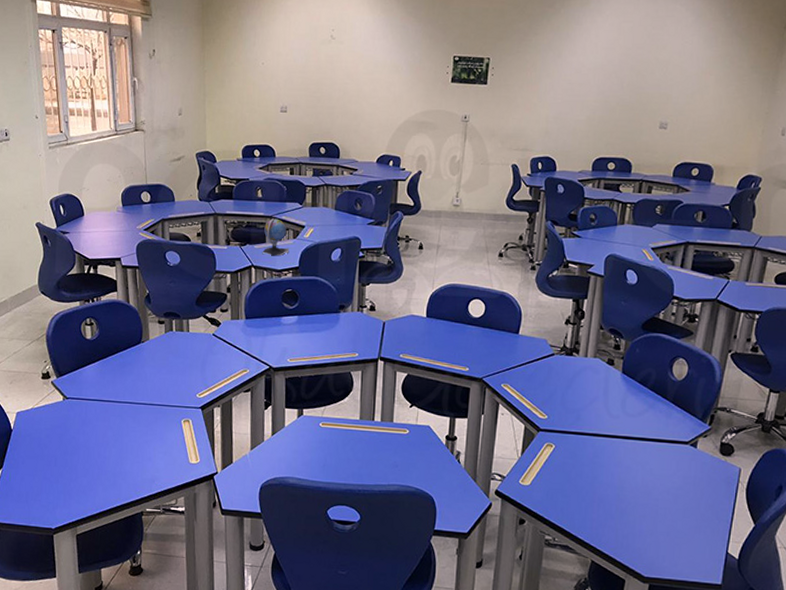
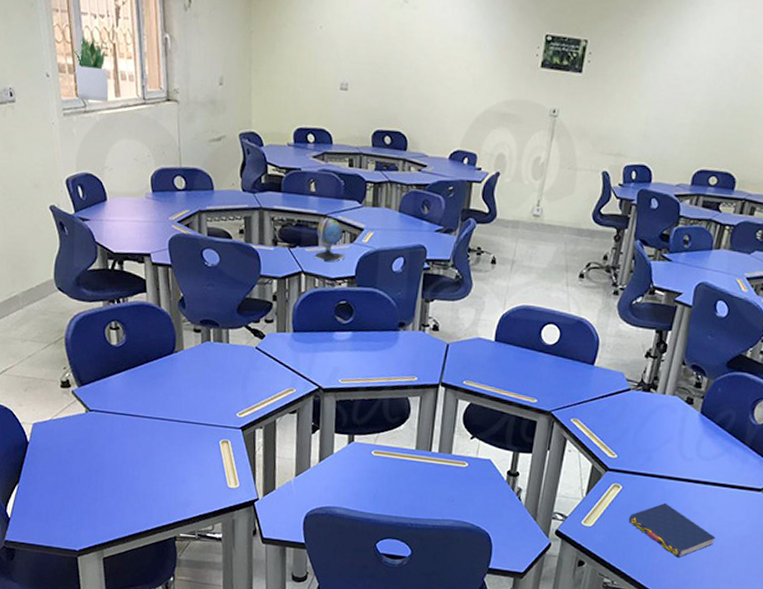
planter: none [57,83,87,135] -> present [72,35,109,102]
book: none [563,459,649,513] -> present [628,502,716,558]

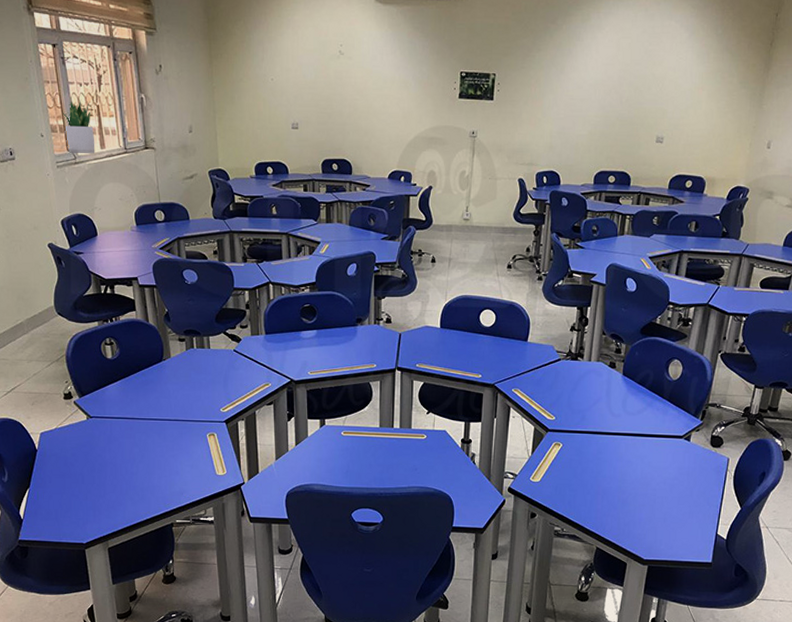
globe: present [314,217,345,262] -> none [279,235,306,271]
book: present [628,502,716,558] -> none [570,455,648,503]

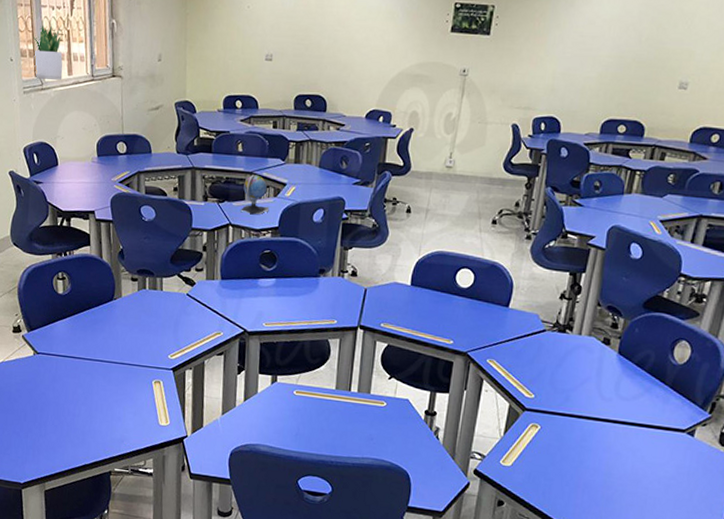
globe: none [279,235,306,271] -> present [241,174,270,214]

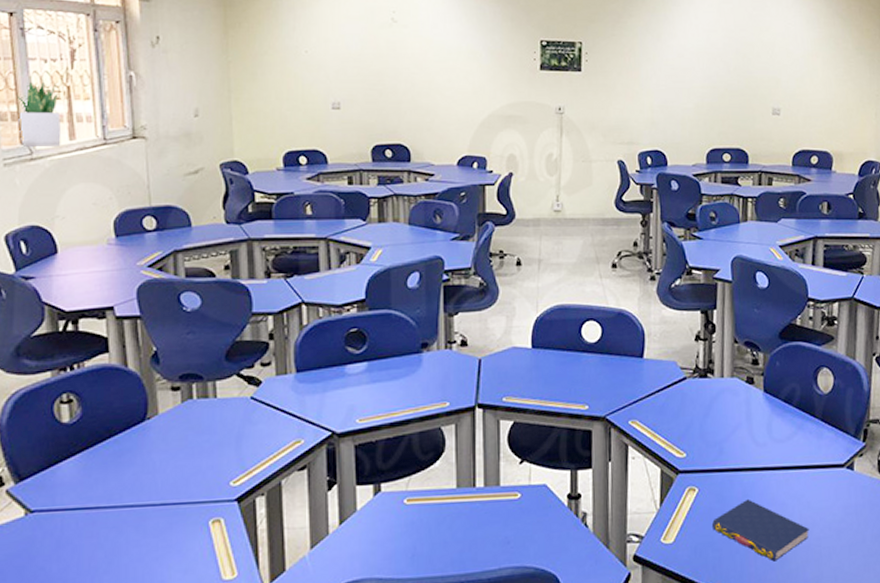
globe: present [241,174,270,214] -> none [315,240,352,287]
book: none [547,443,639,499] -> present [711,498,809,562]

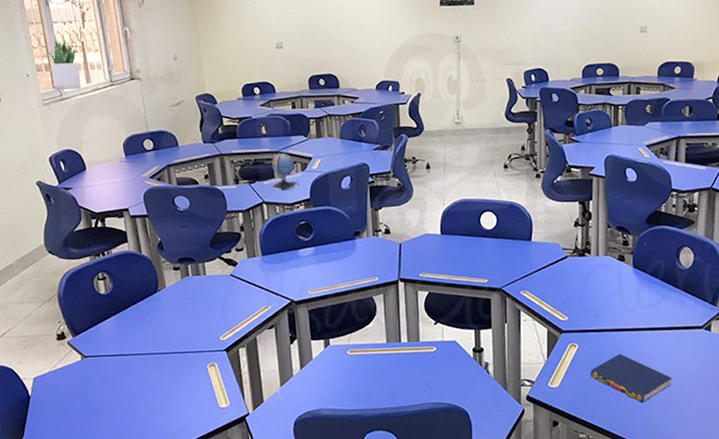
globe: none [315,240,352,287] -> present [272,153,299,190]

